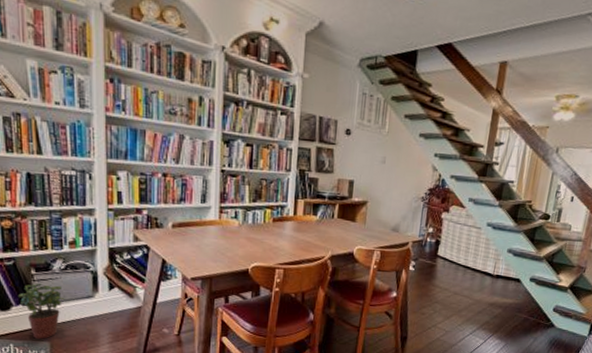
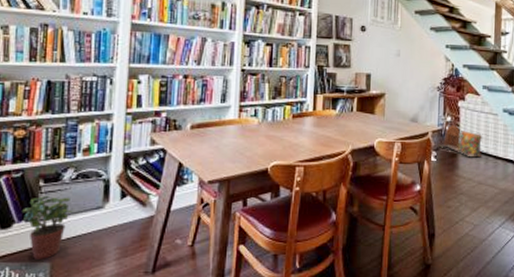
bag: none [417,236,464,268] -> present [438,125,483,157]

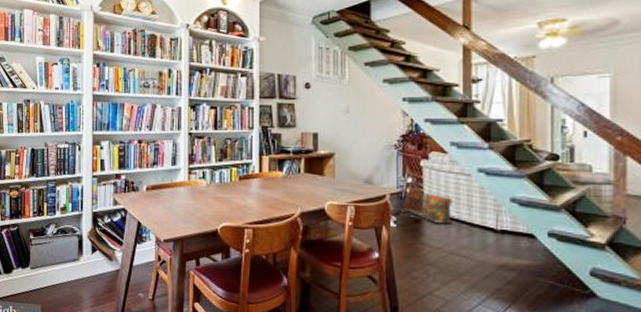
potted plant: present [21,195,72,259] -> none [18,247,55,302]

